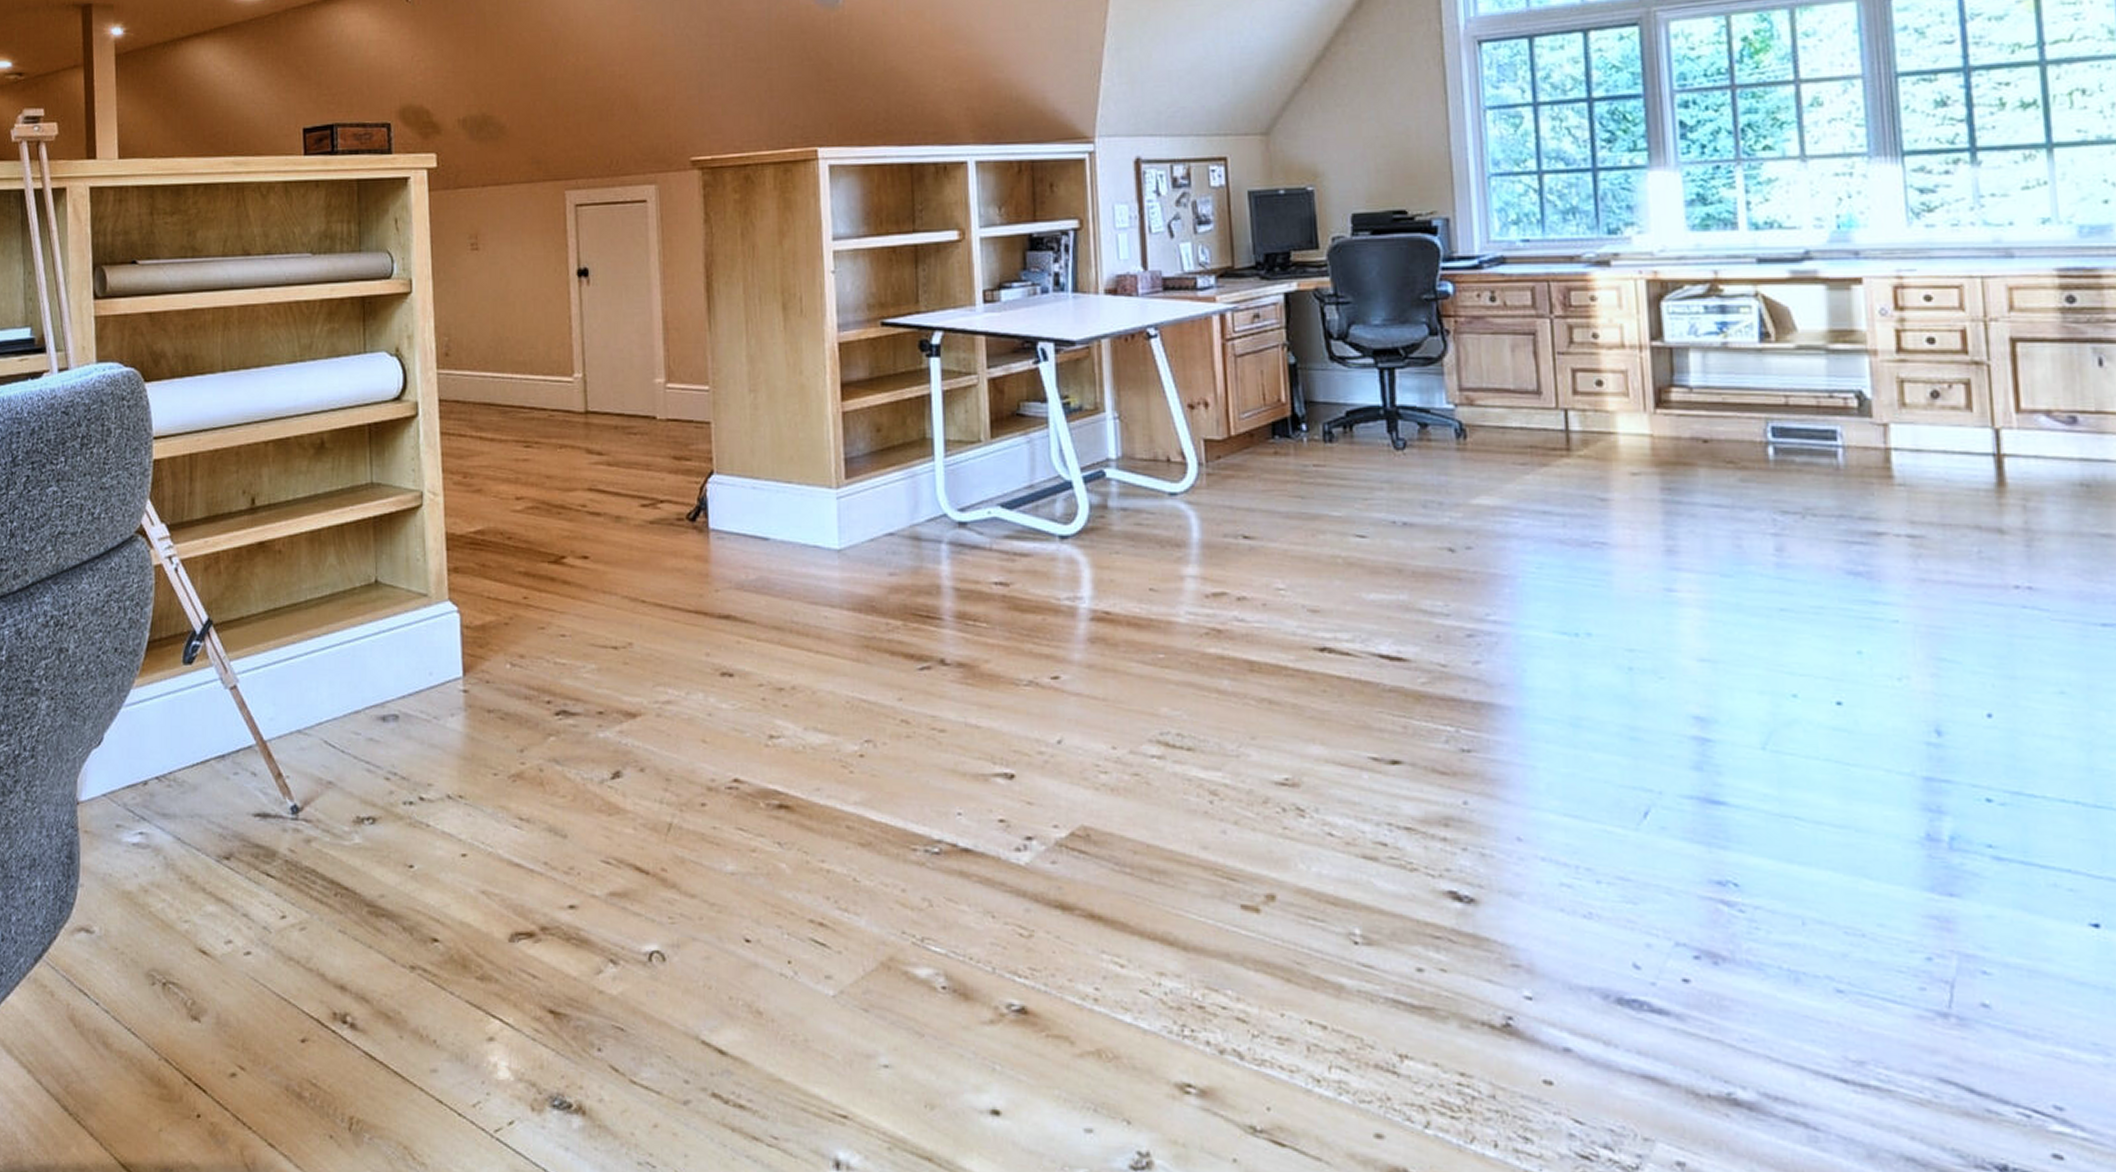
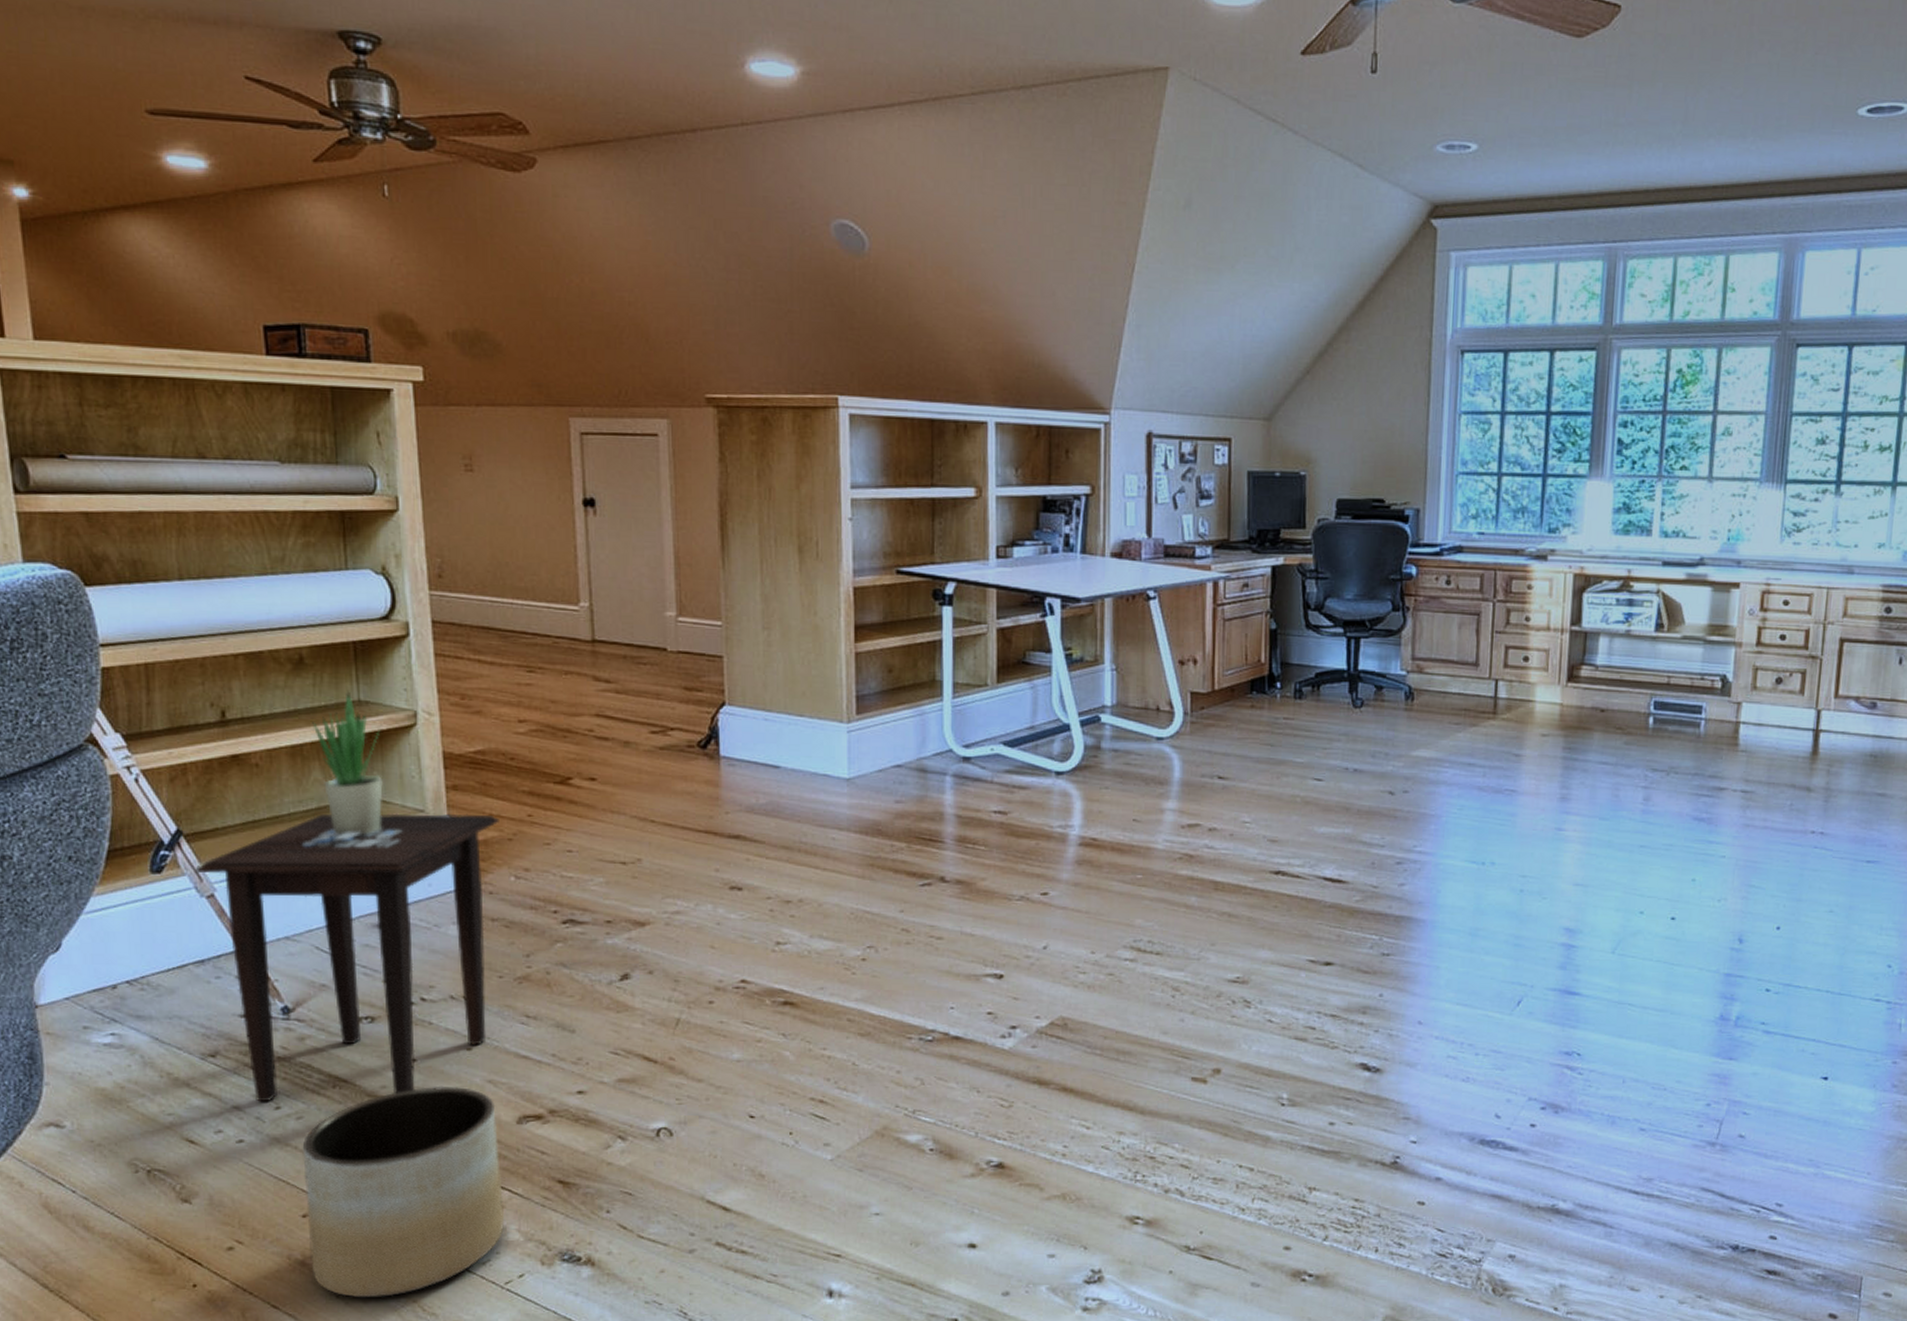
side table: none [221,597,497,910] -> present [195,813,499,1102]
planter: none [304,896,494,1141] -> present [302,1086,504,1298]
potted plant: none [330,474,391,623] -> present [312,691,383,836]

